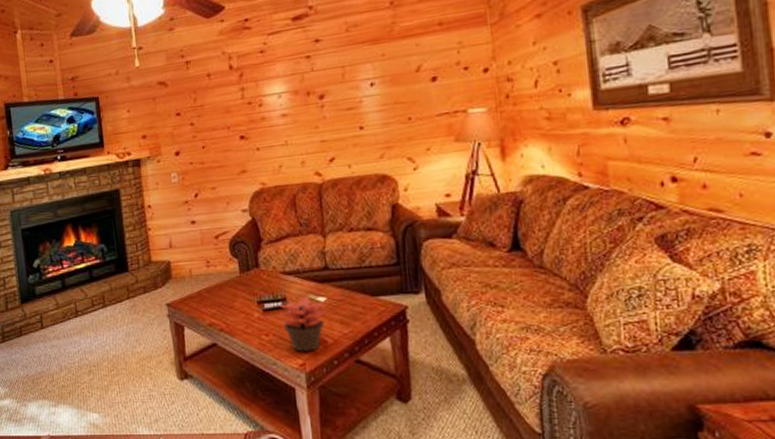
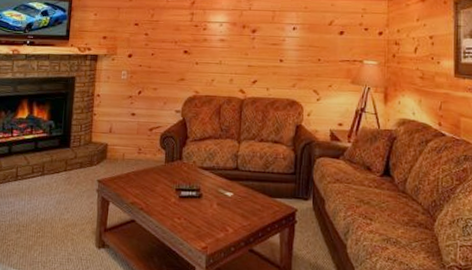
succulent plant: present [279,295,325,352] -> none [193,189,231,237]

